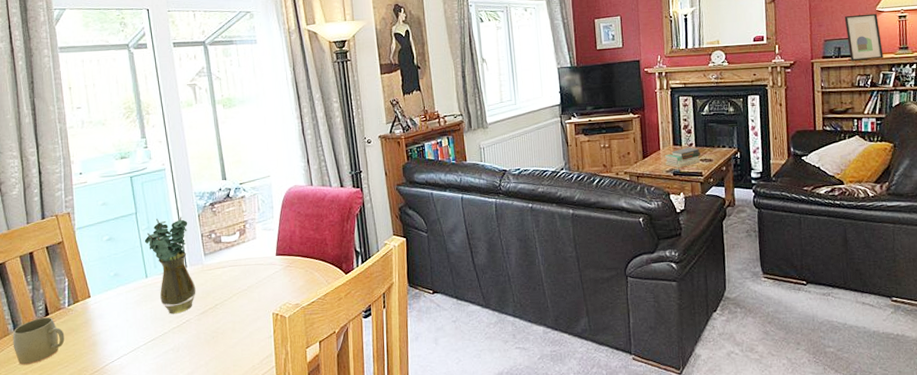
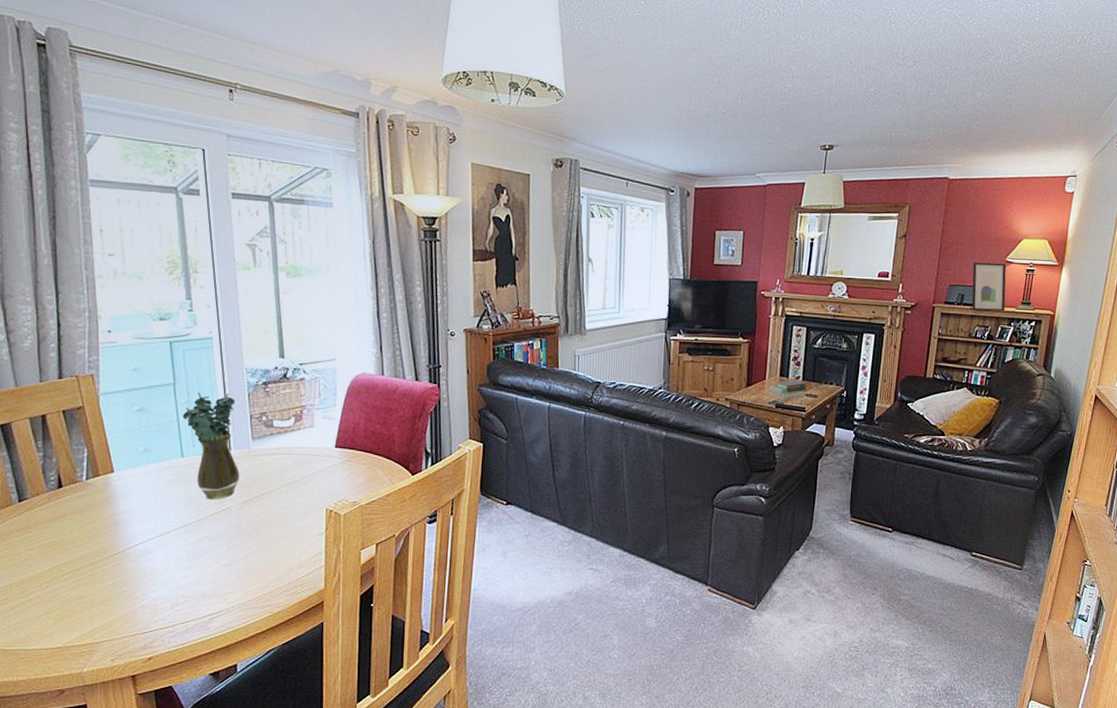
mug: present [12,317,65,366] -> none [16,489,80,541]

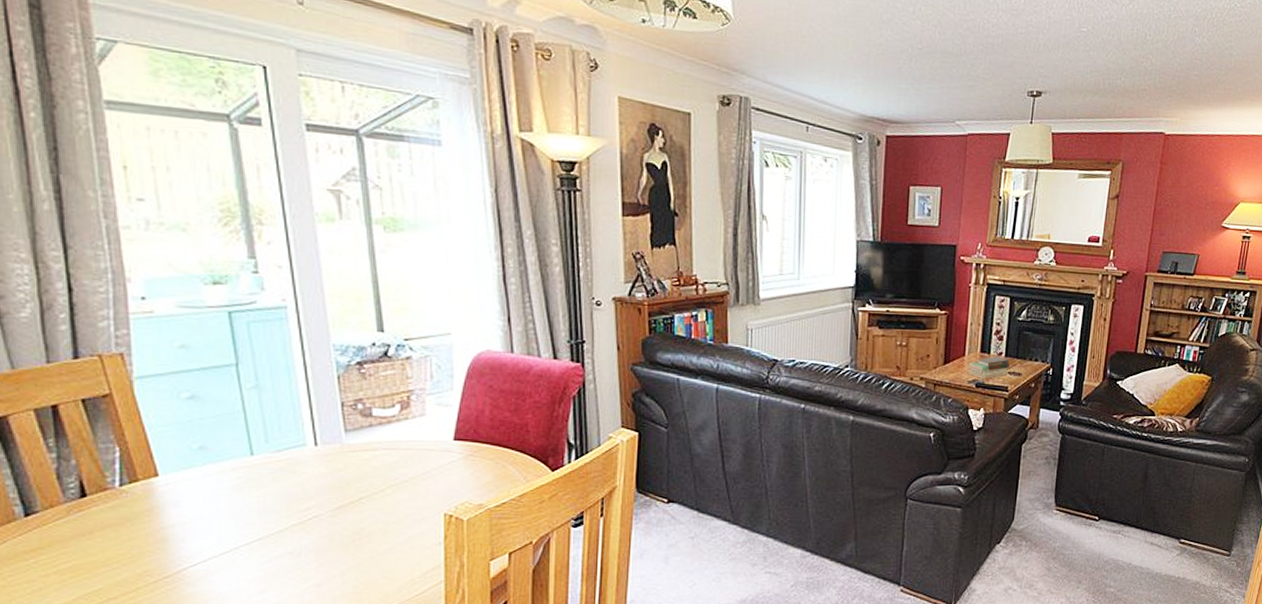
vase: present [182,393,240,500] -> none [249,375,330,507]
picture frame: present [972,262,1007,312] -> none [1186,227,1222,282]

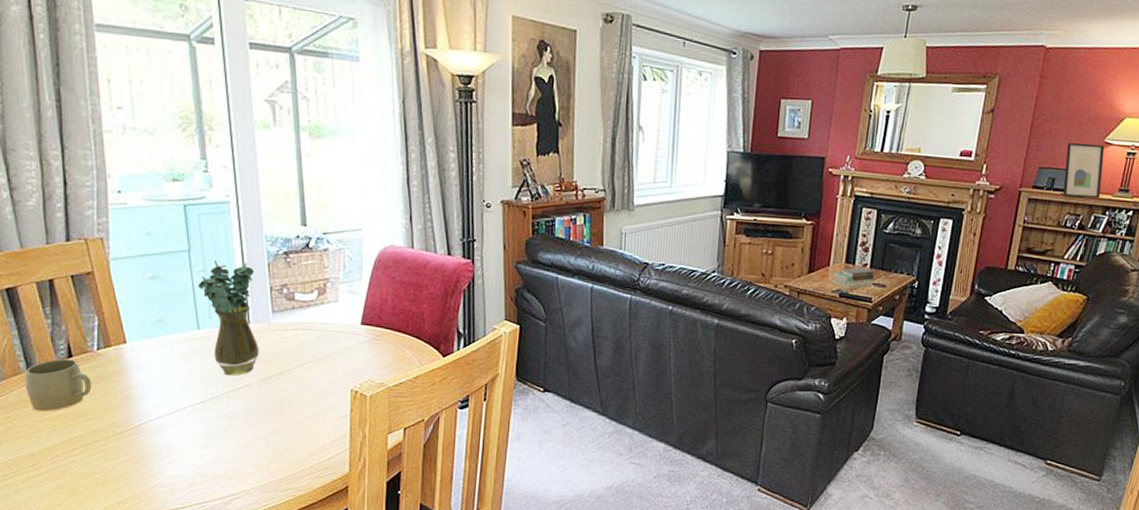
mug: none [22,499,114,565] -> present [25,358,92,412]
vase: none [249,375,330,507] -> present [198,261,259,376]
picture frame: none [1186,227,1222,282] -> present [1063,142,1105,199]

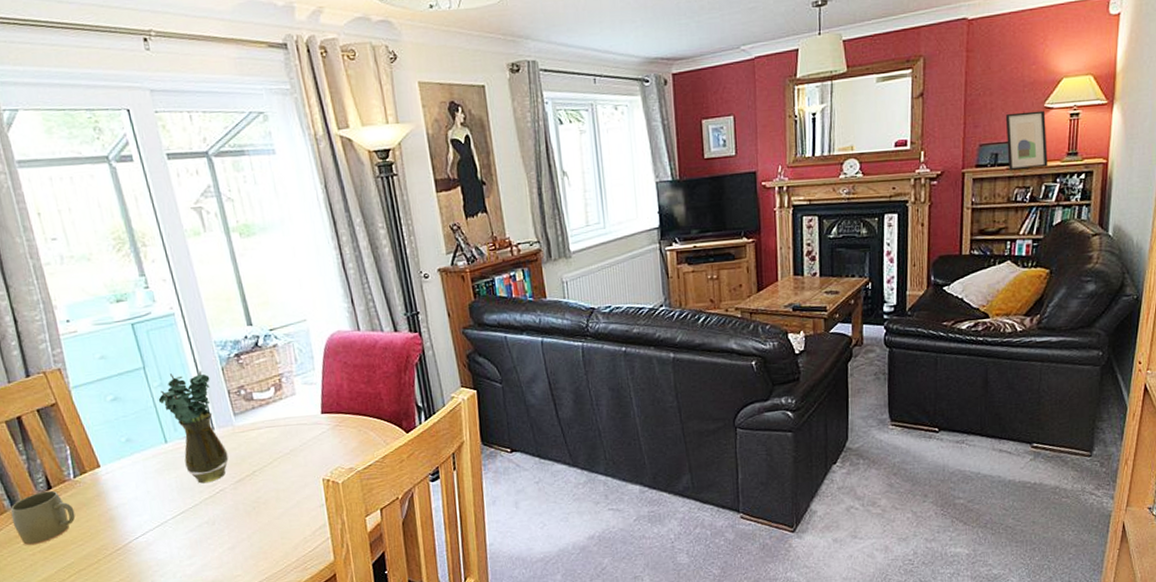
books: present [832,267,874,290] -> none [782,277,825,303]

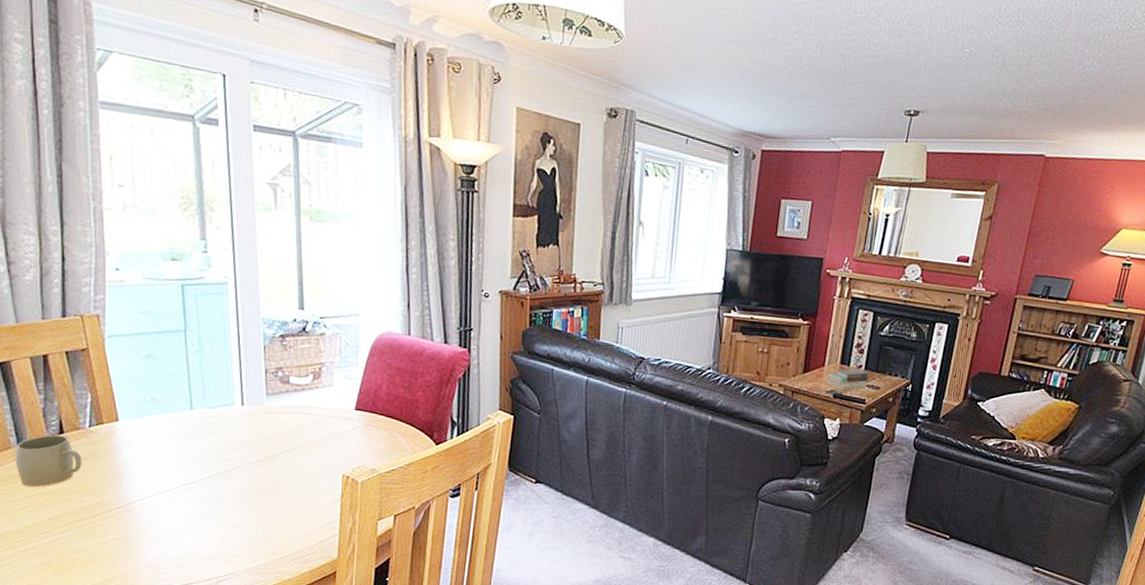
vase: present [158,370,229,484] -> none [192,342,252,458]
books: none [782,277,825,303] -> present [826,368,869,391]
picture frame: present [1005,110,1048,170] -> none [1058,251,1101,308]

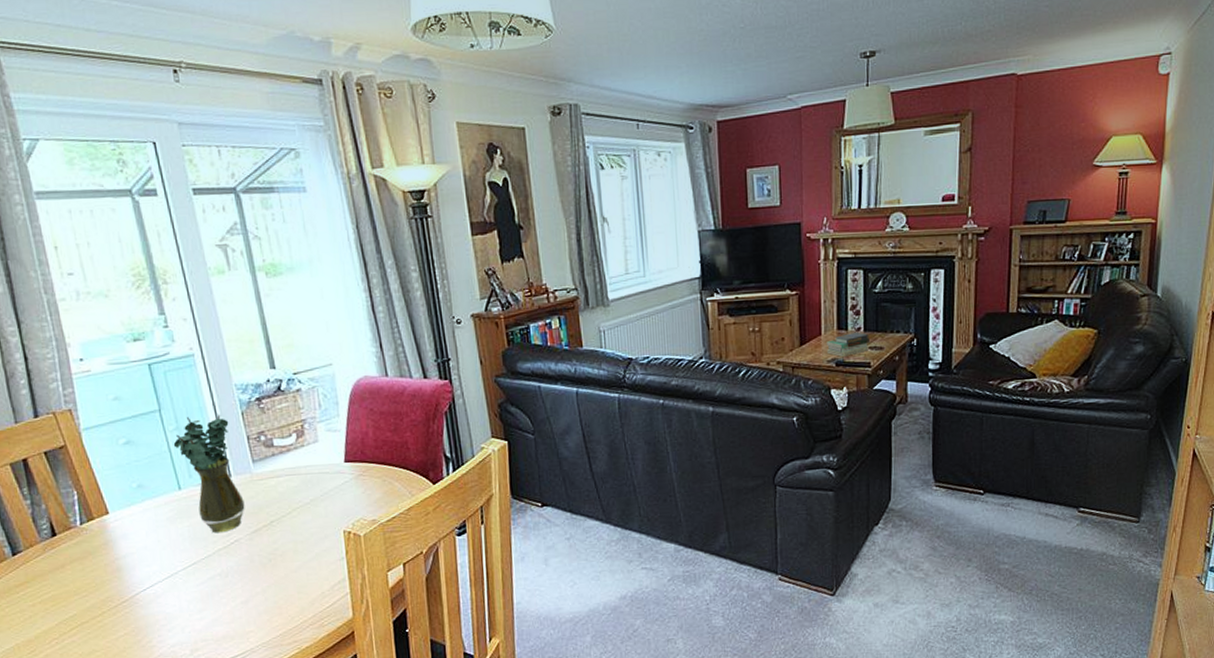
mug: present [15,434,82,488] -> none [11,537,80,596]
vase: none [192,342,252,458] -> present [173,414,245,533]

